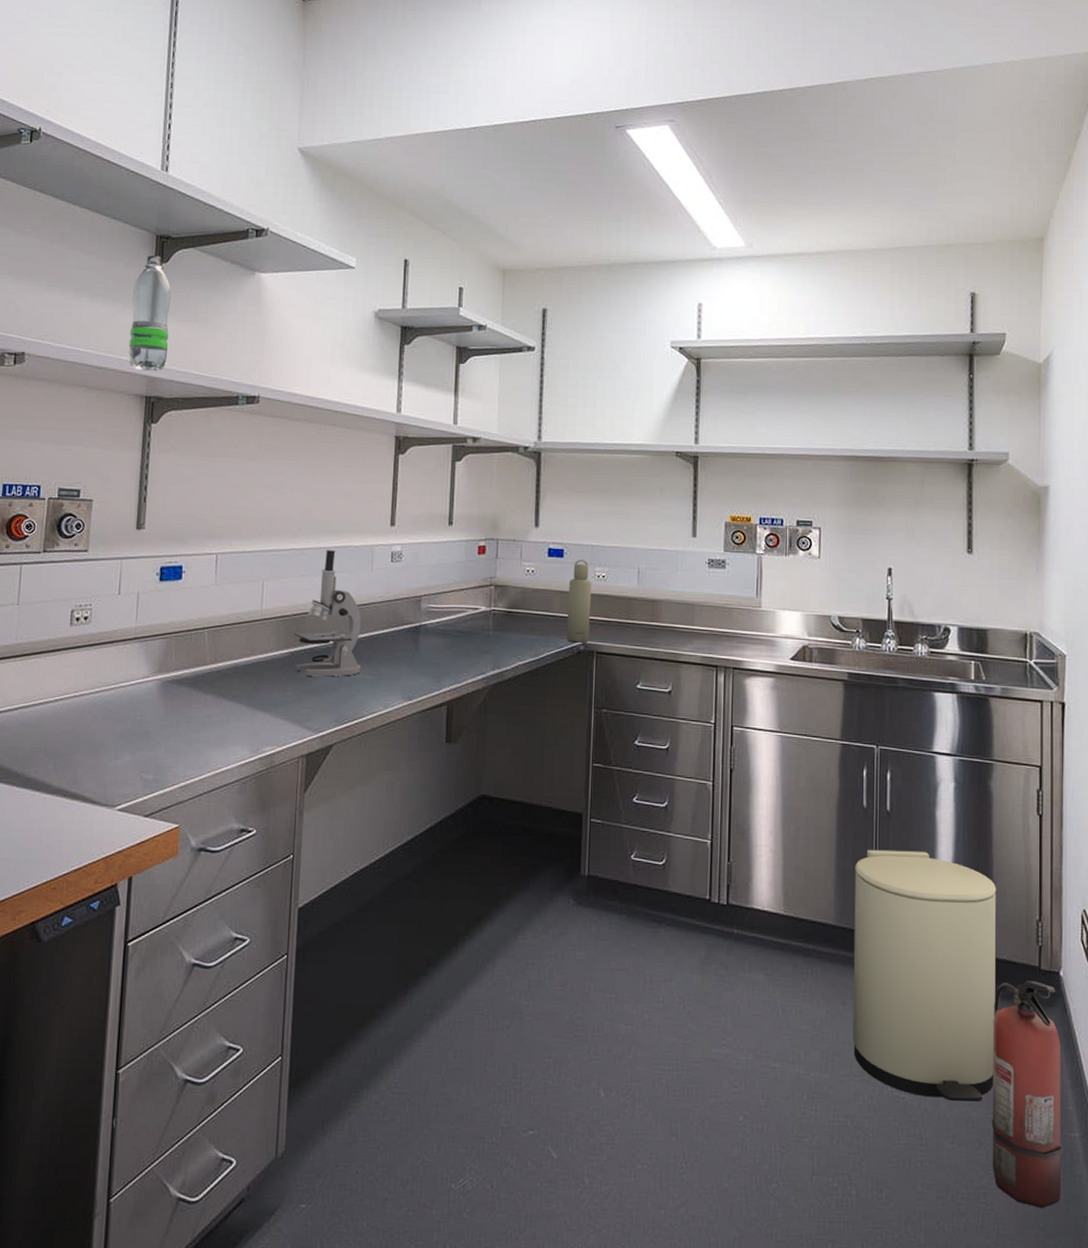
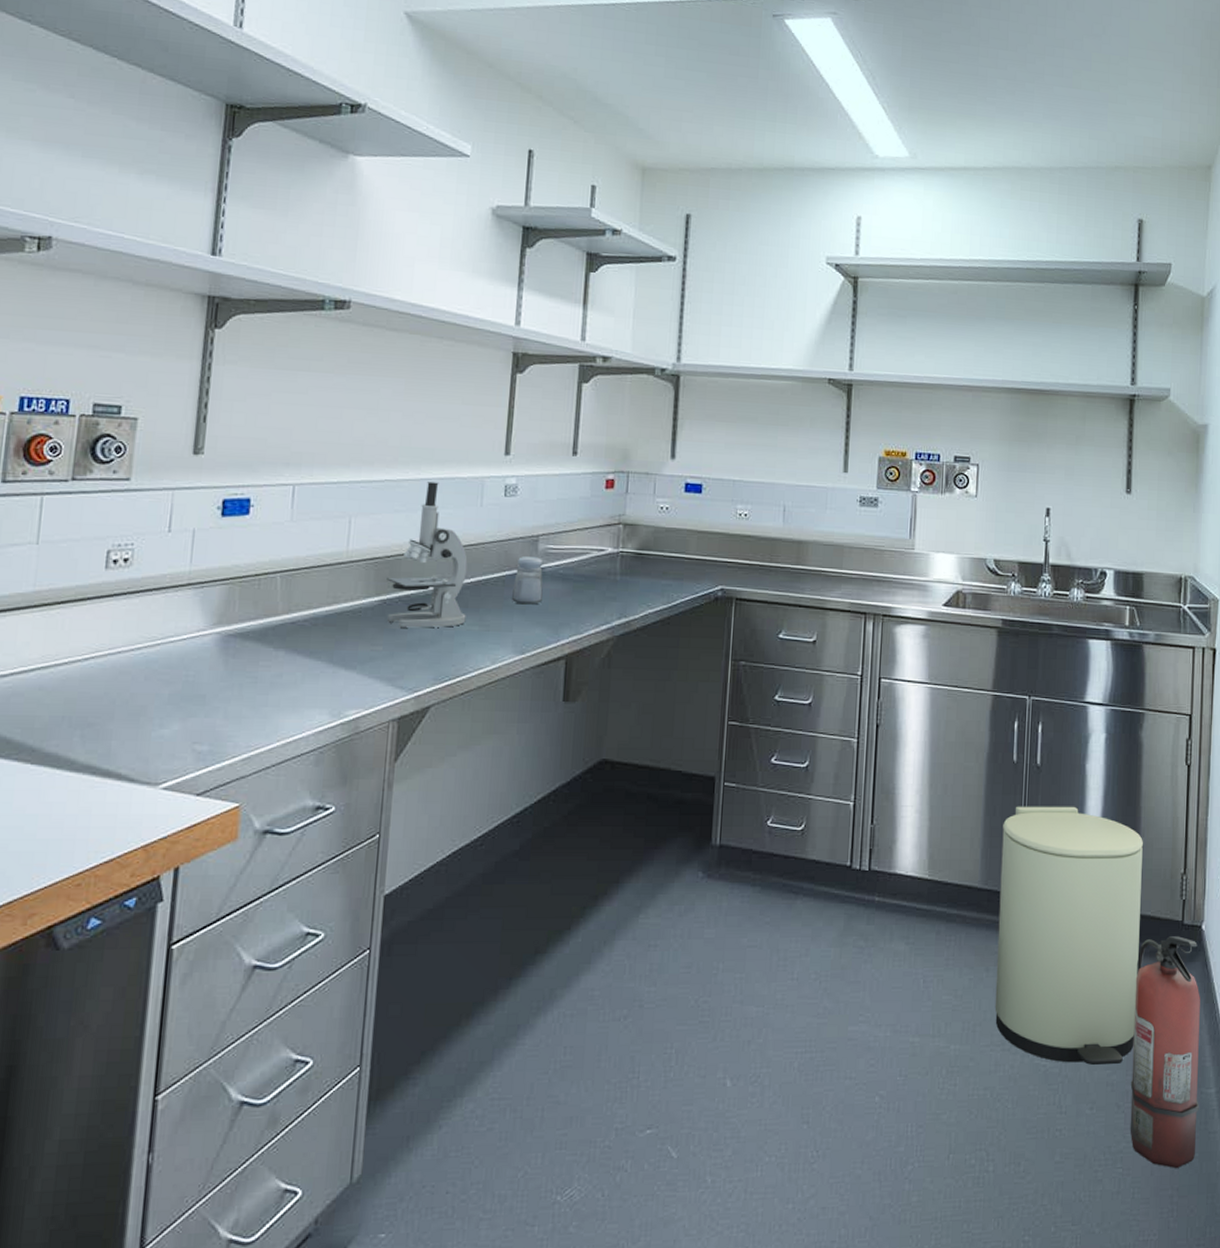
bottle: present [128,255,171,372] -> none [187,127,244,267]
salt shaker: none [399,615,426,657] -> present [511,557,544,605]
bottle: present [566,560,592,643] -> none [702,496,733,588]

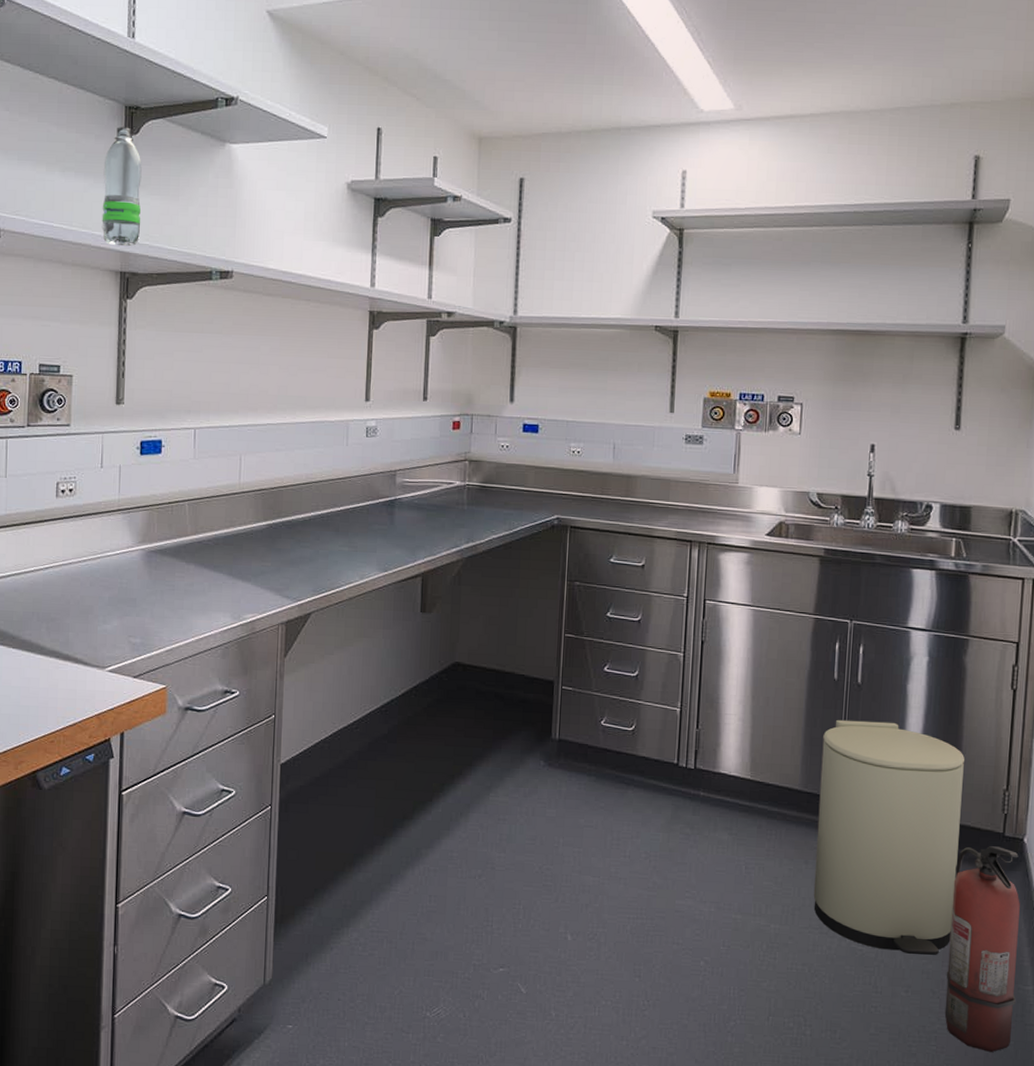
bottle: none [187,127,244,267] -> present [101,127,142,247]
microscope: present [387,482,468,629] -> none [272,425,338,549]
salt shaker: present [511,557,544,605] -> none [374,489,401,530]

